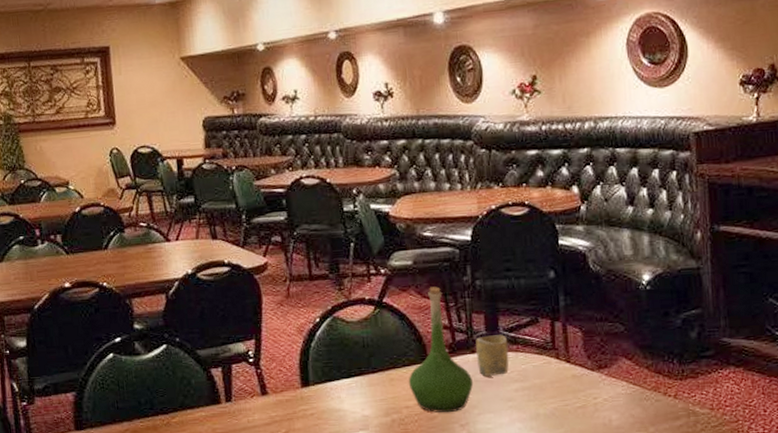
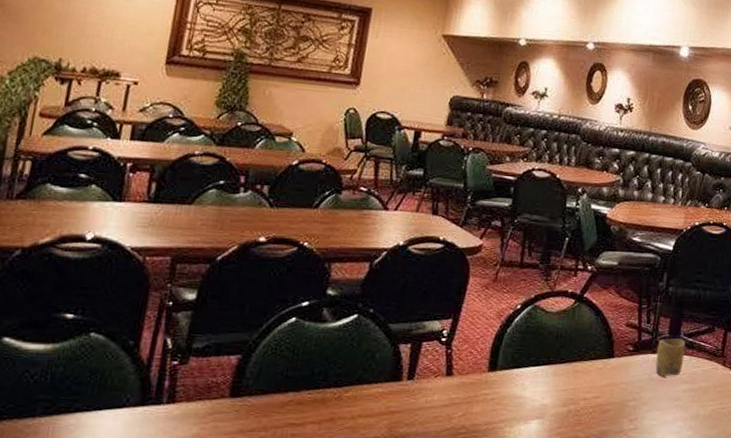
vase: present [408,287,474,413] -> none [590,288,649,408]

